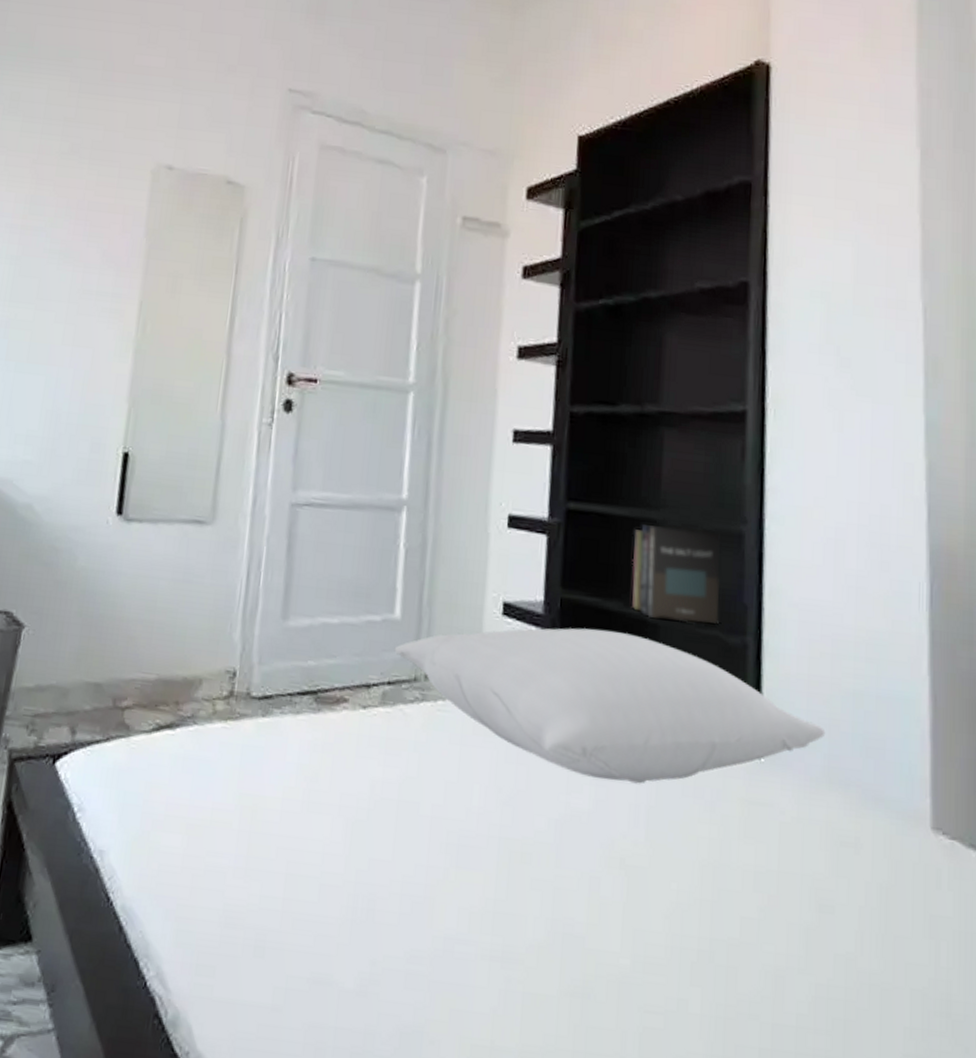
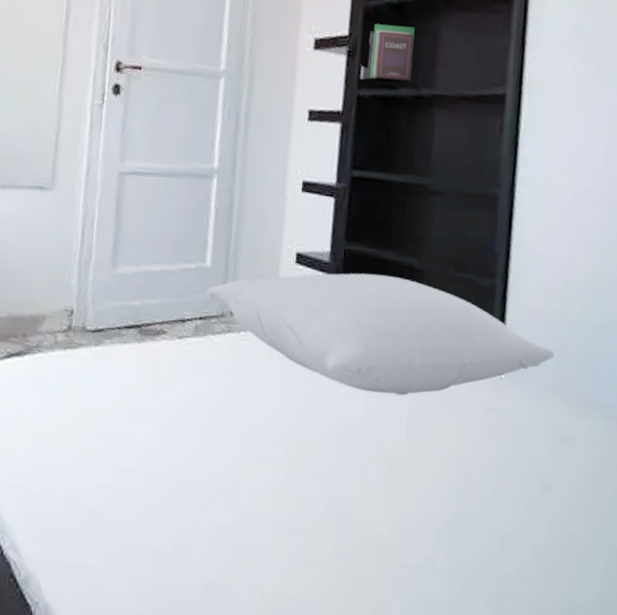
books: none [572,329,635,398] -> present [360,24,415,83]
books: present [630,524,721,624] -> none [402,189,479,269]

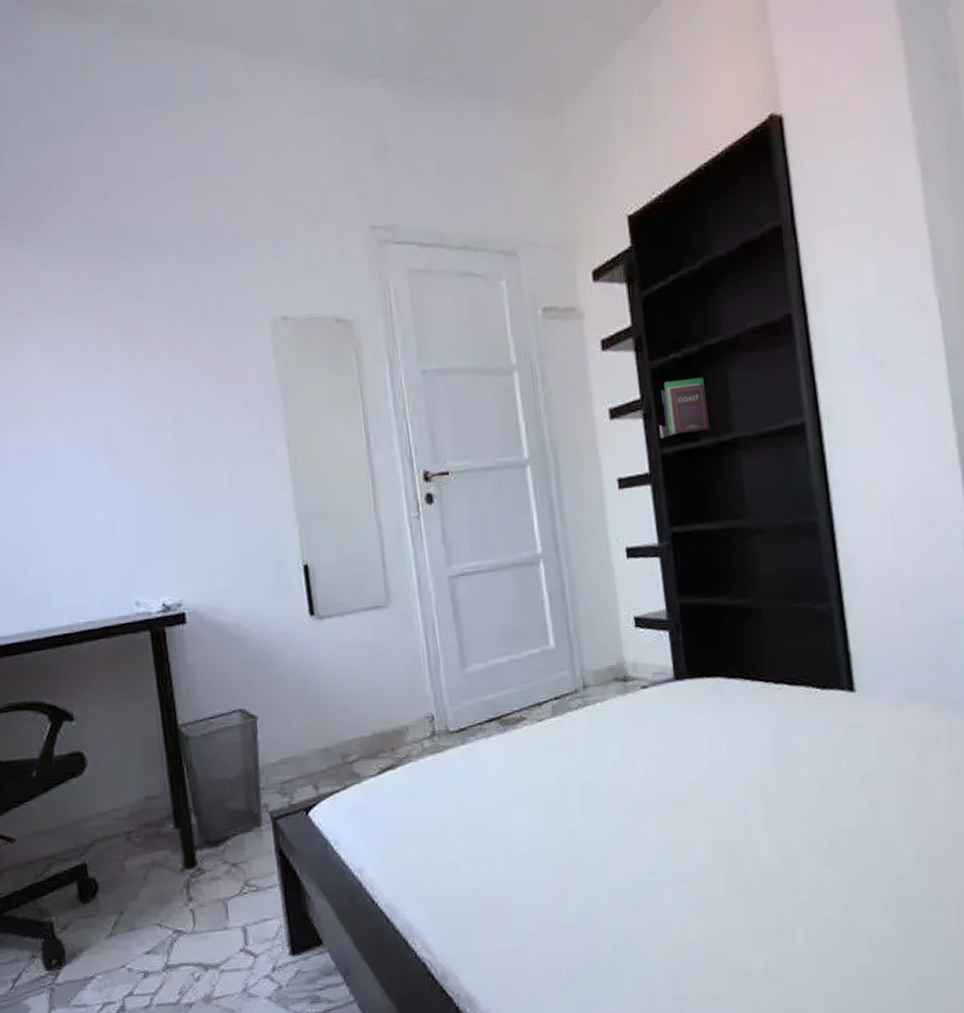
pillow: present [205,273,555,396] -> none [554,620,903,735]

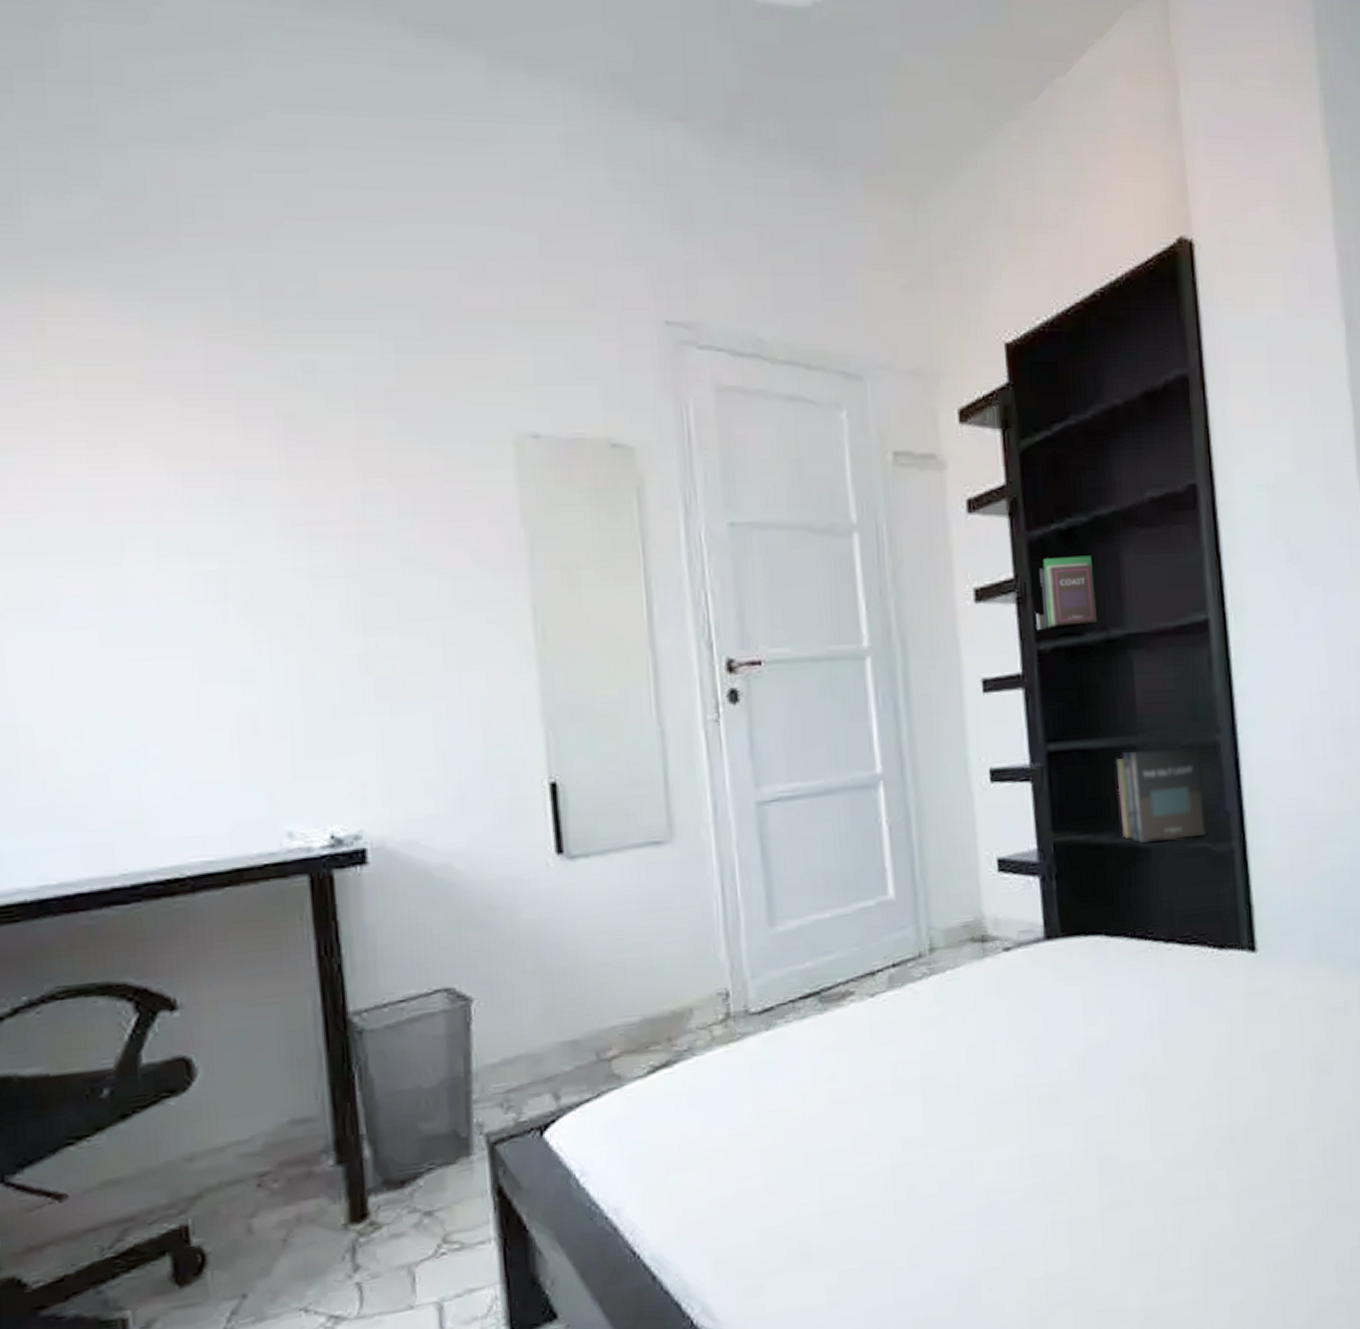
books: none [728,525,807,604] -> present [1115,745,1205,843]

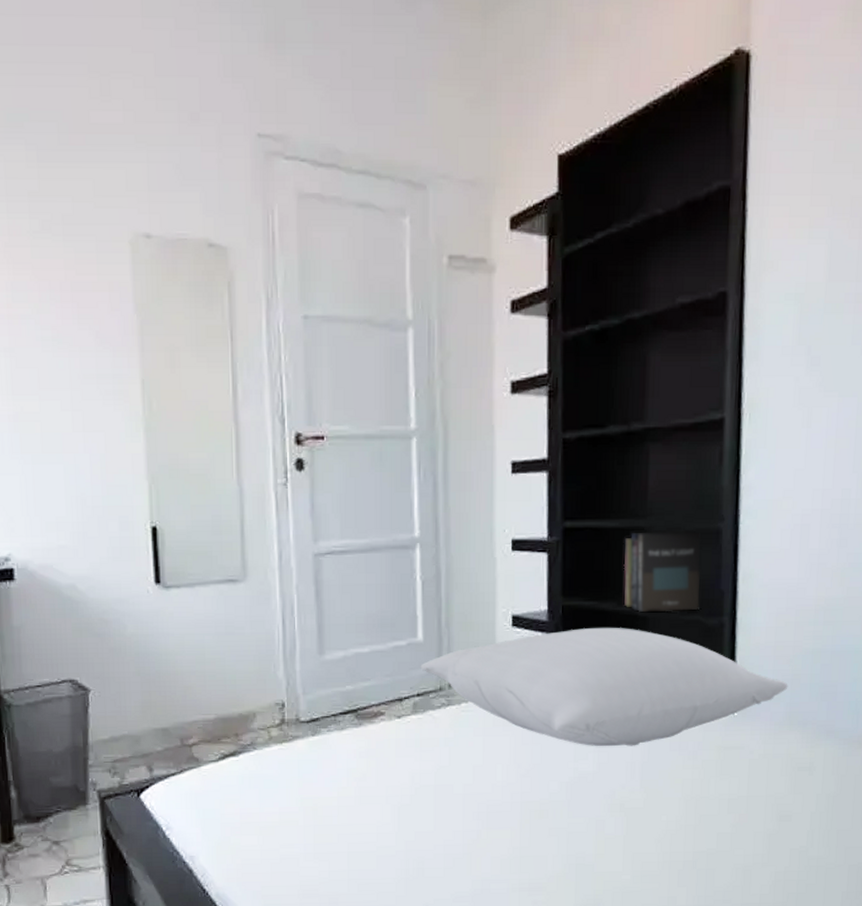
pillow: none [893,863,1311,1009] -> present [420,627,788,747]
books: present [1036,555,1097,631] -> none [564,355,621,422]

